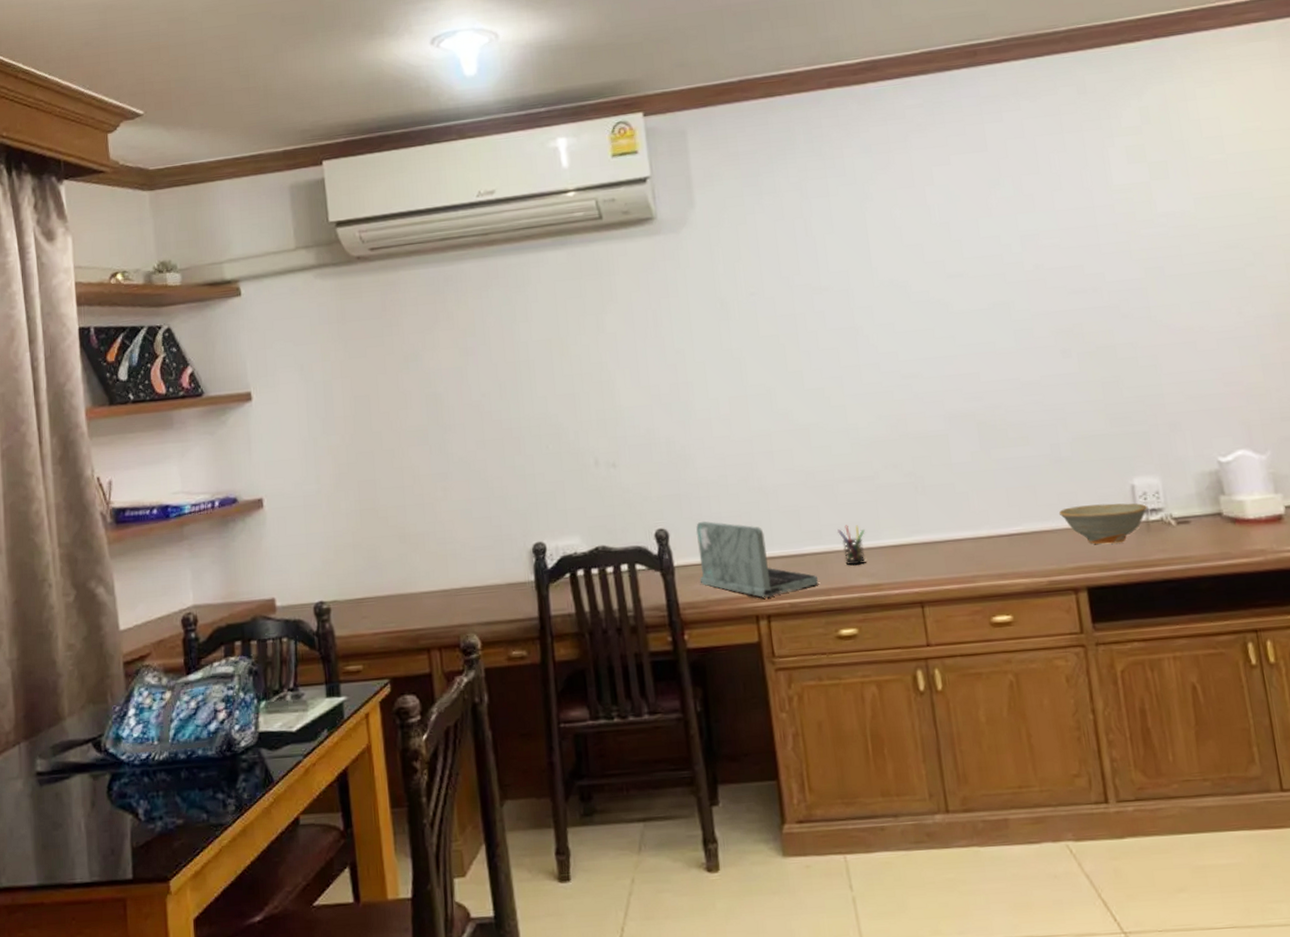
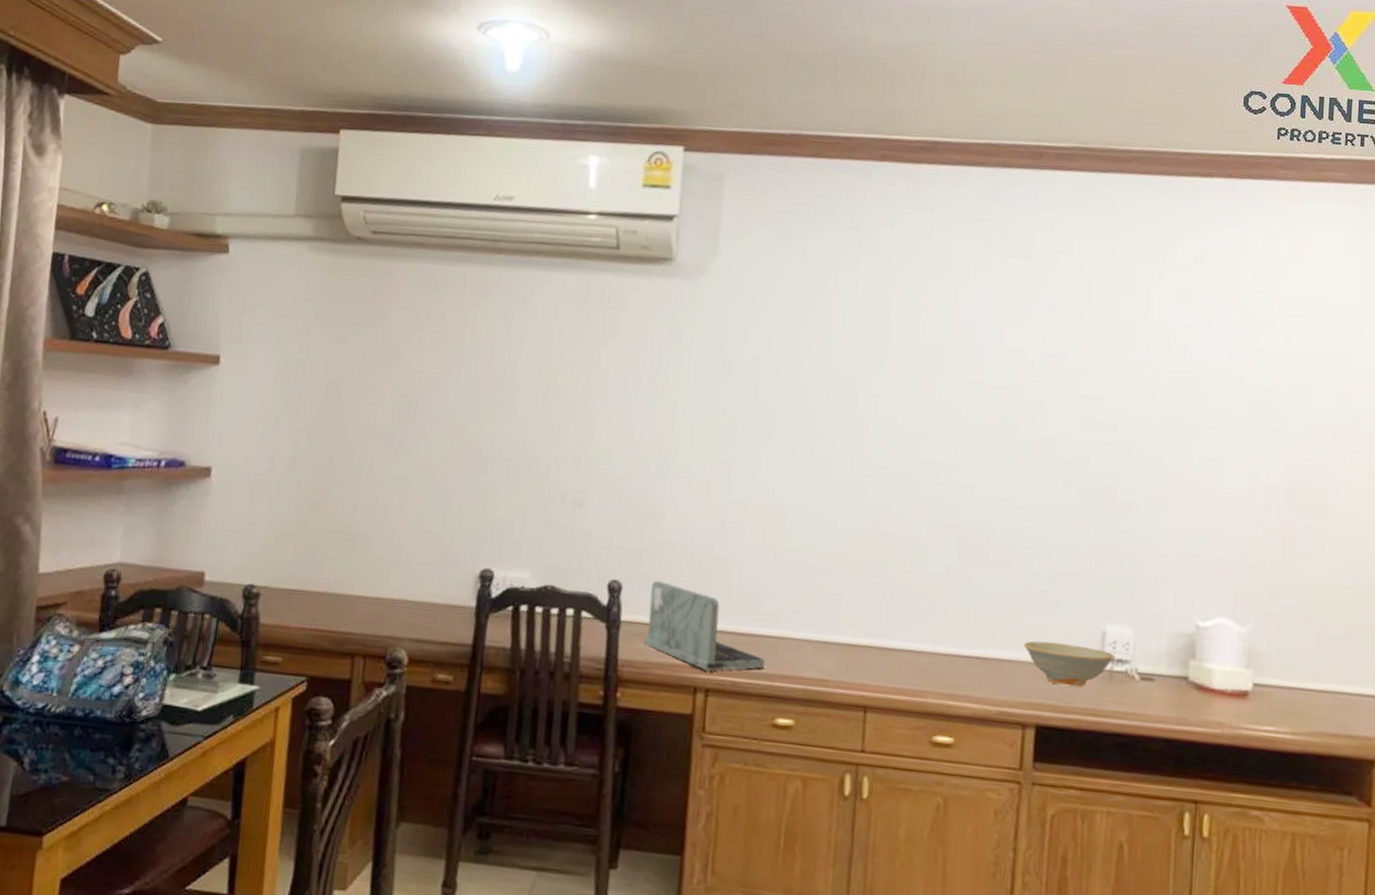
pen holder: present [837,525,865,565] -> none [795,614,823,657]

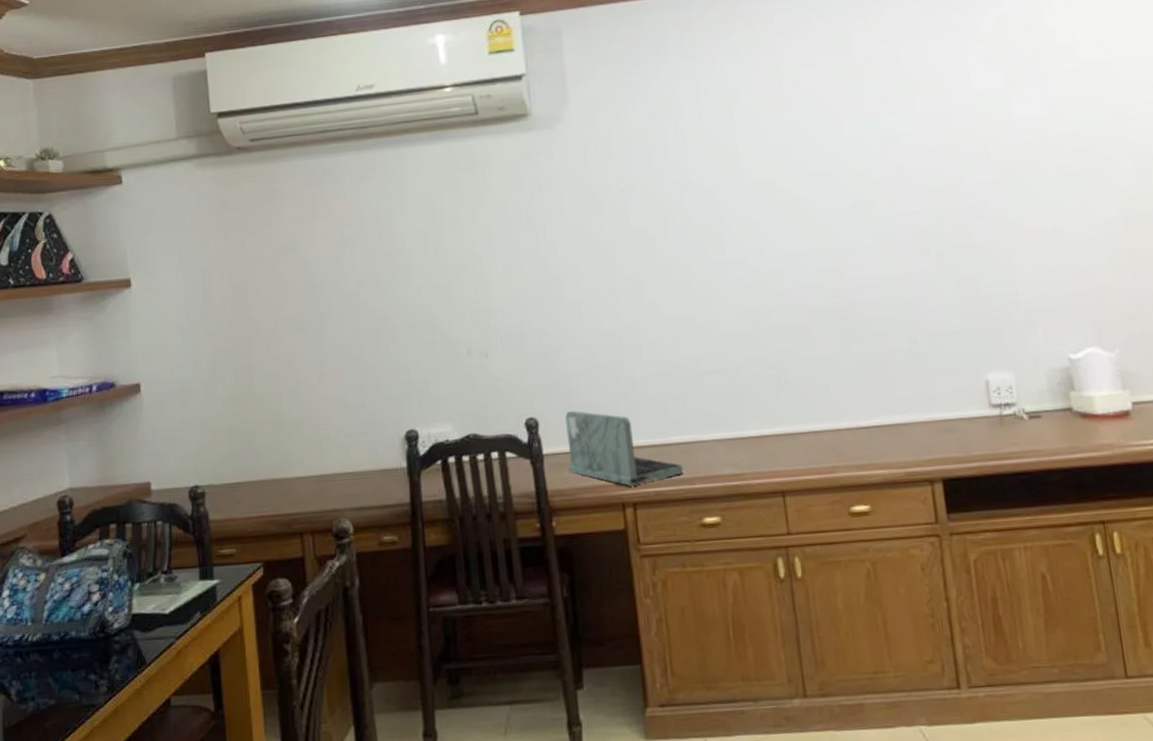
dish: present [1023,641,1115,688] -> none [916,397,1002,437]

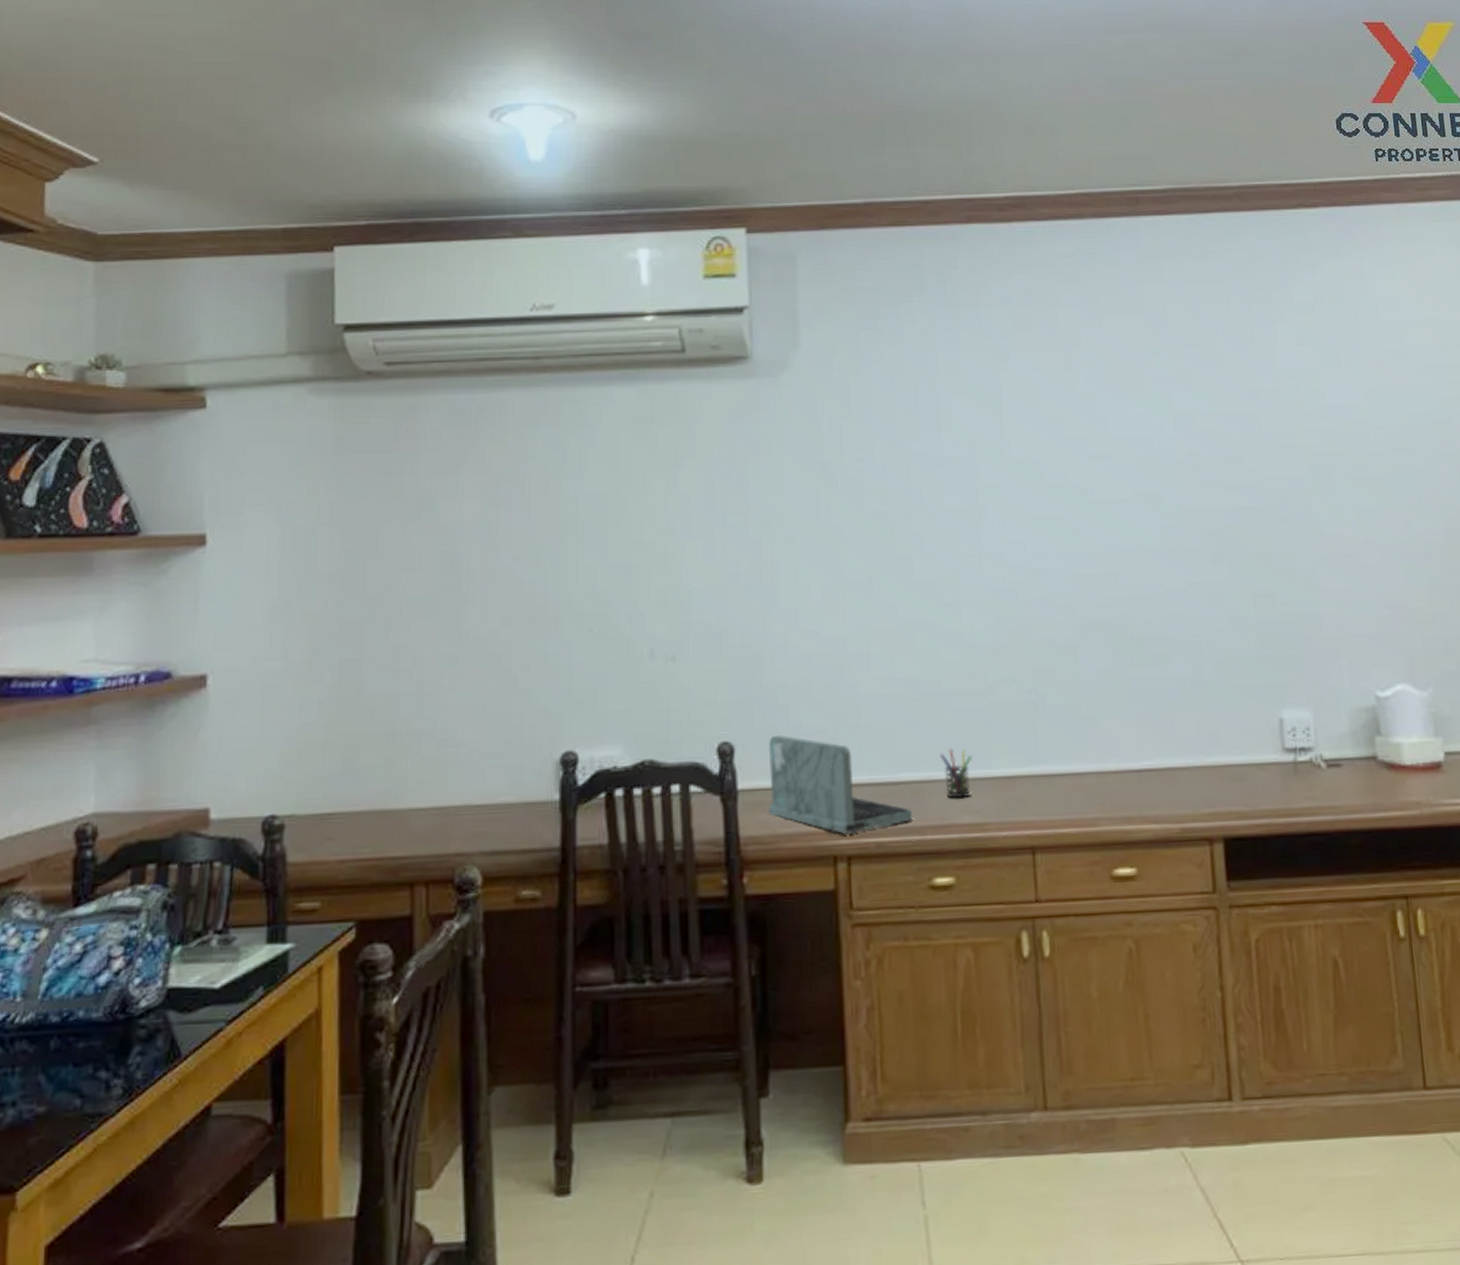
pen holder: none [702,416,729,455] -> present [940,748,972,799]

